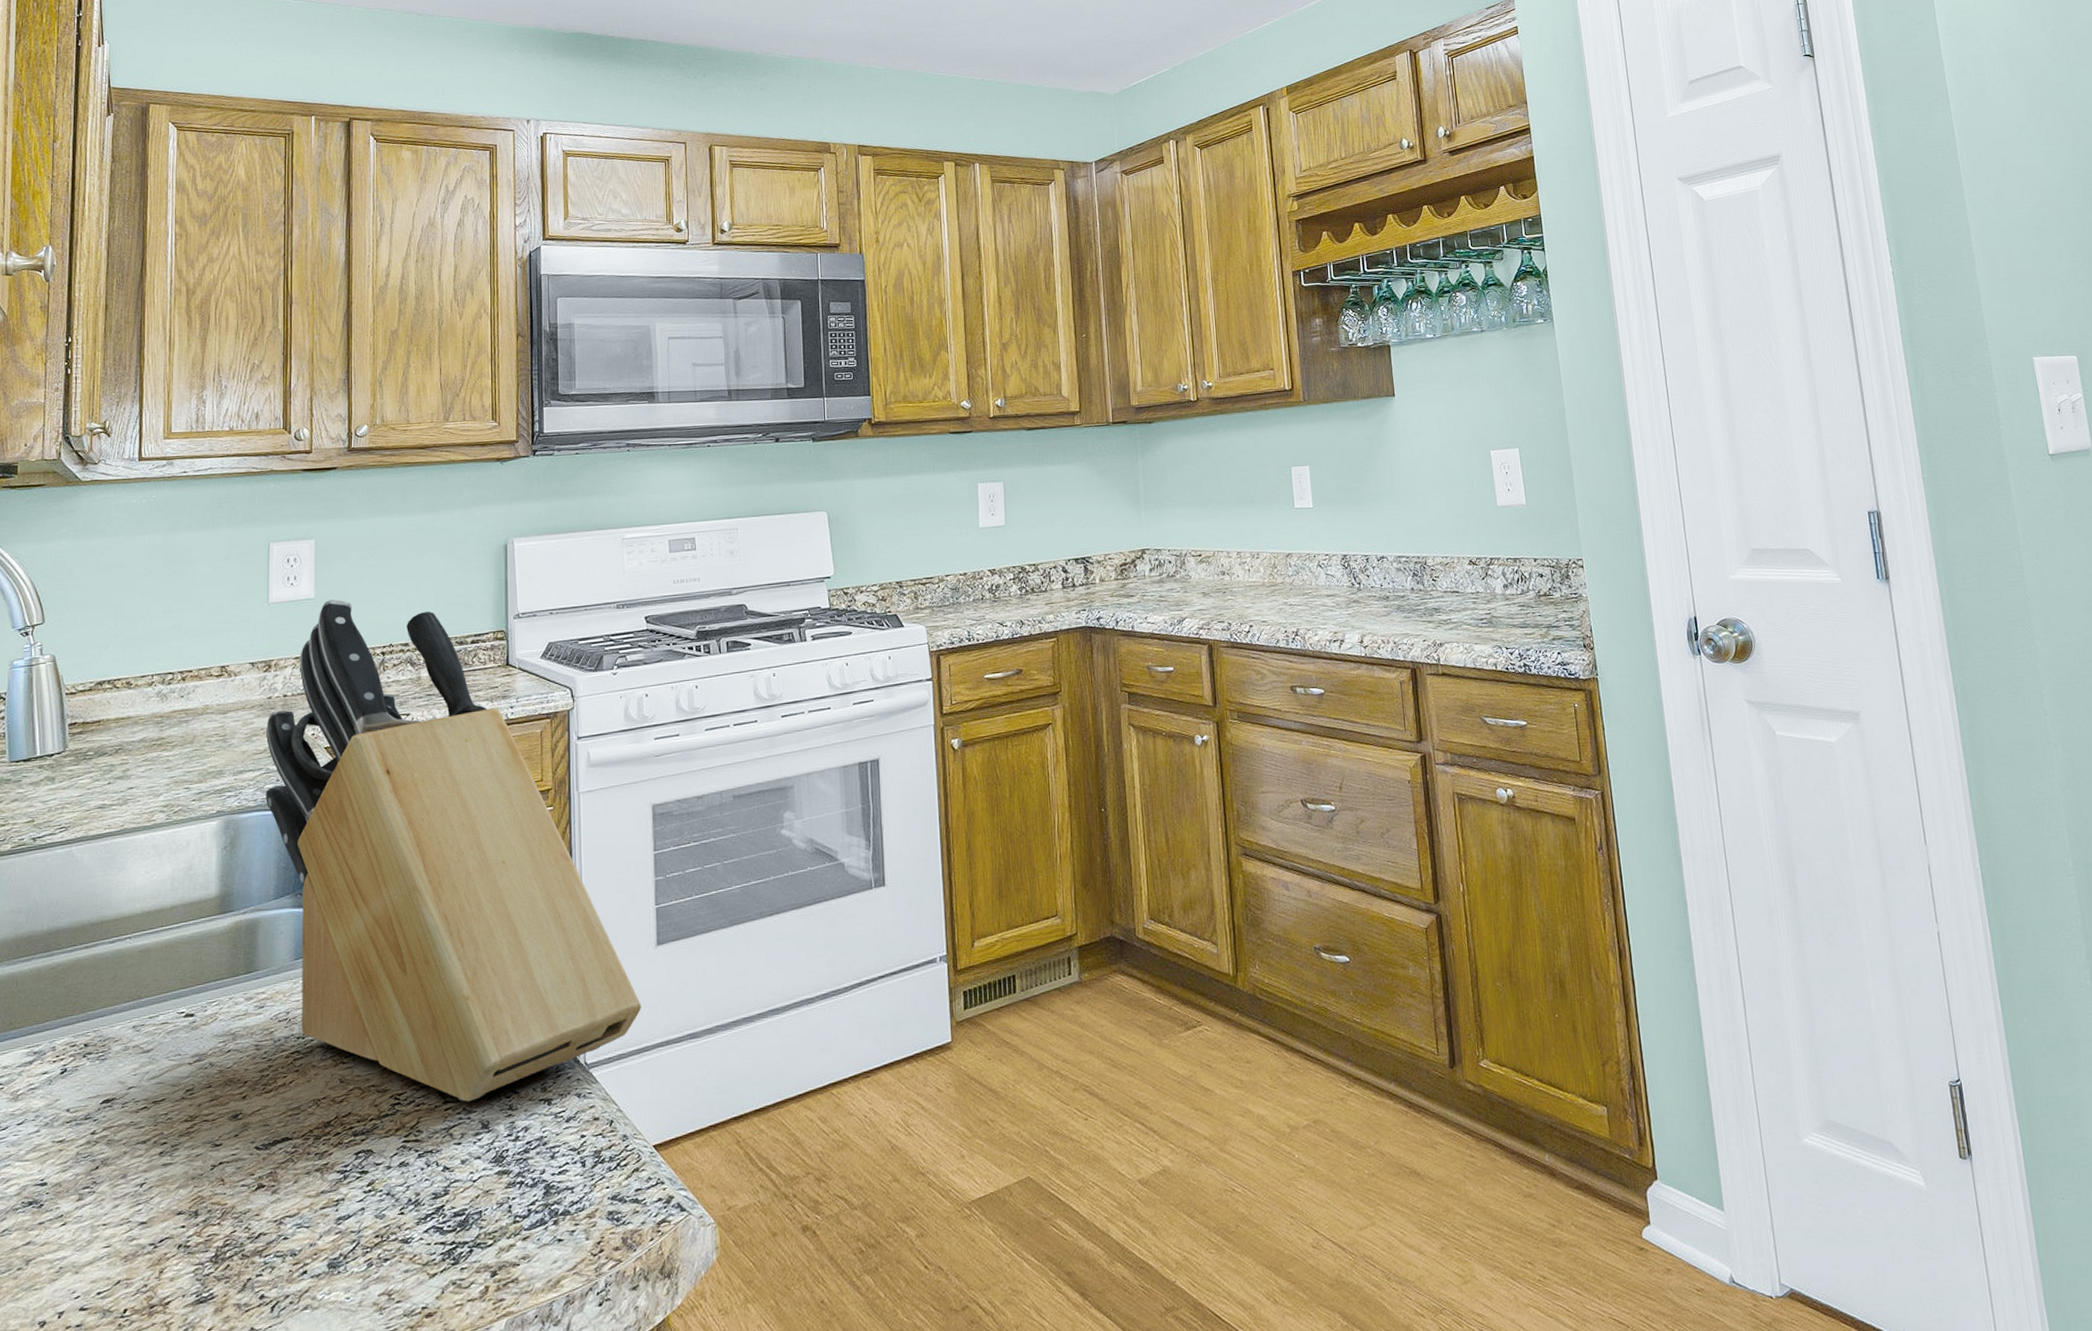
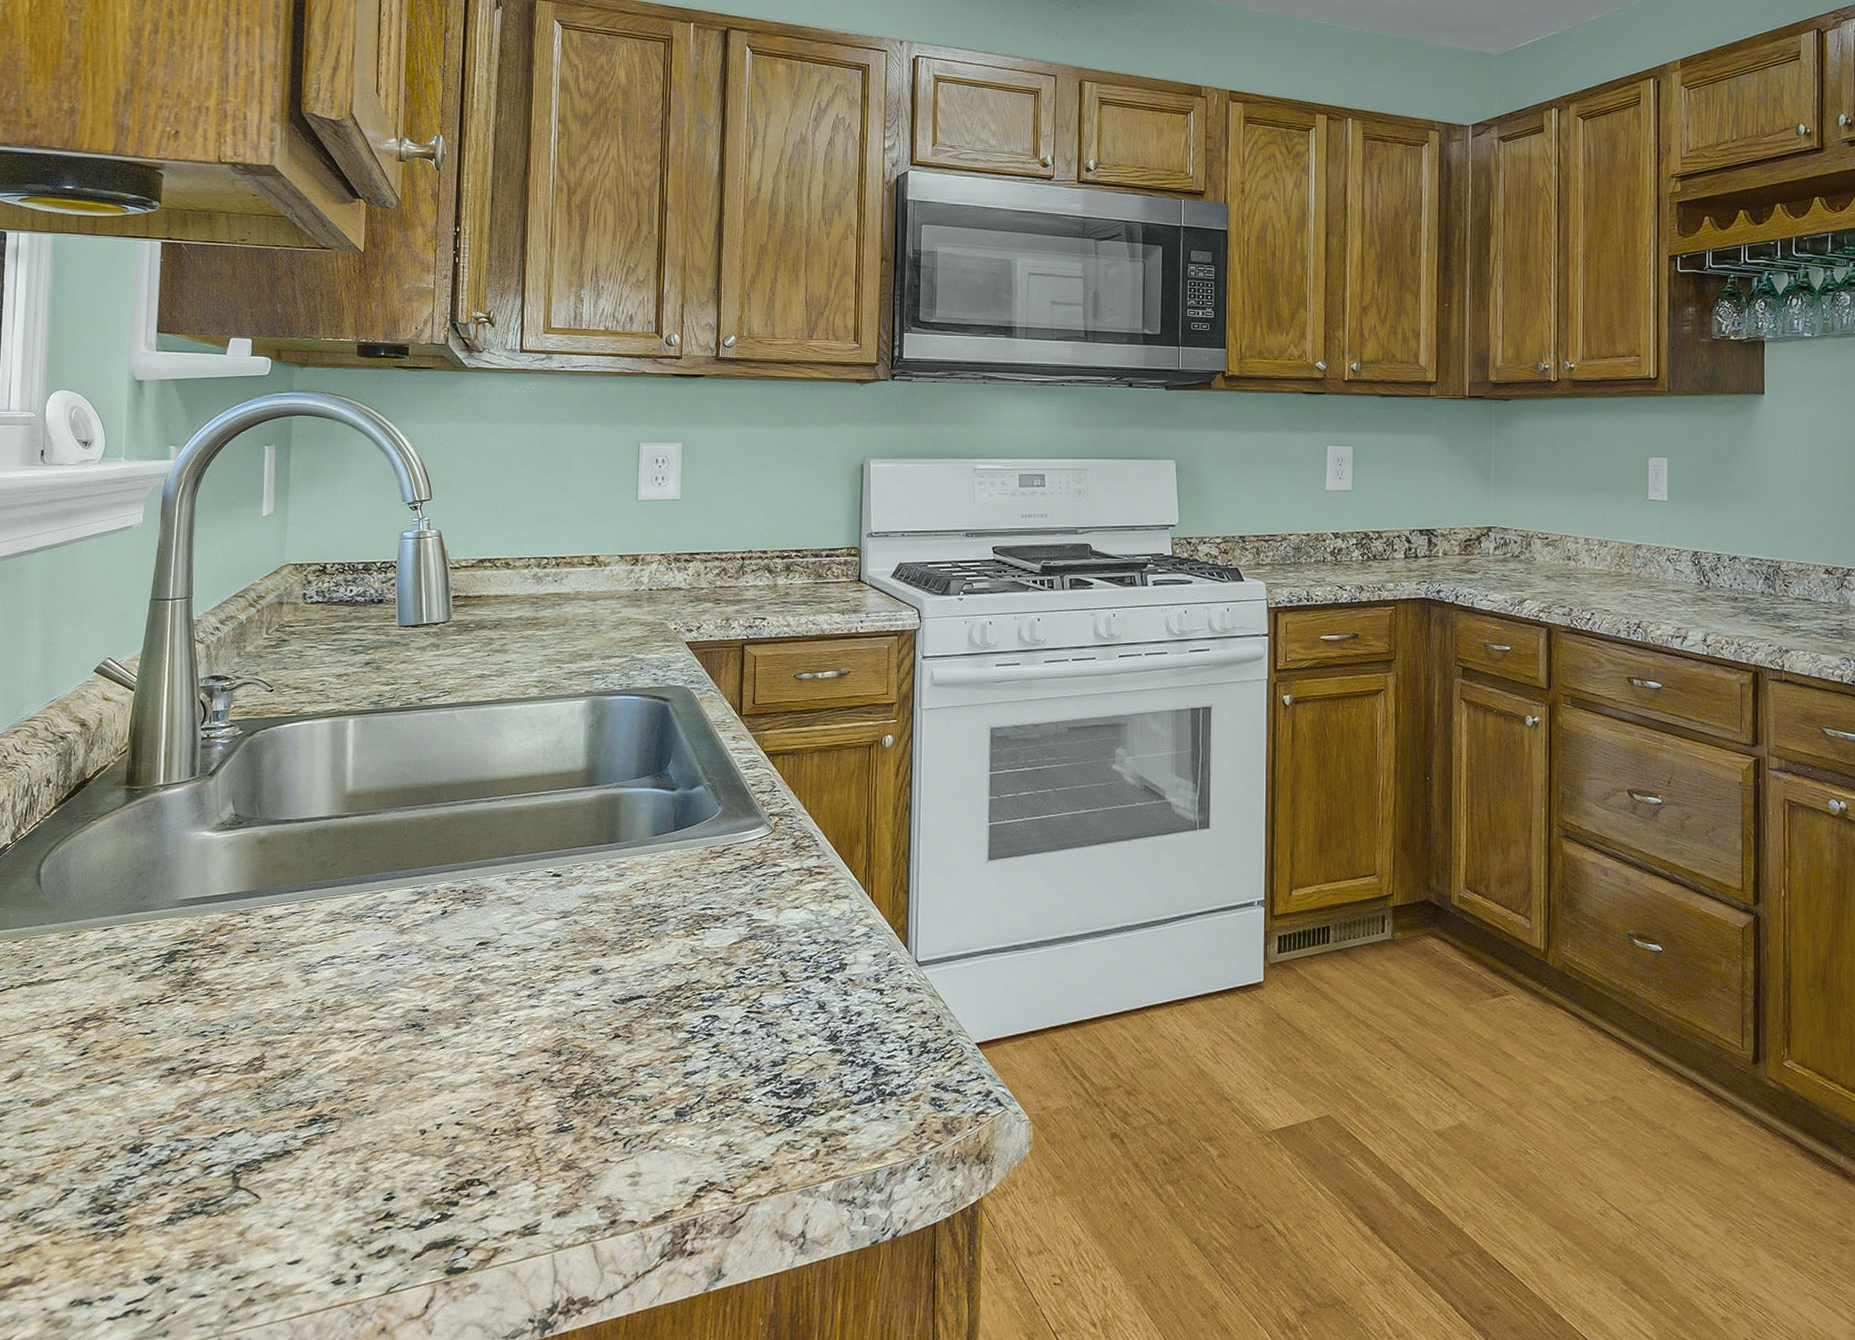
knife block: present [266,599,641,1102] -> none [630,502,971,983]

